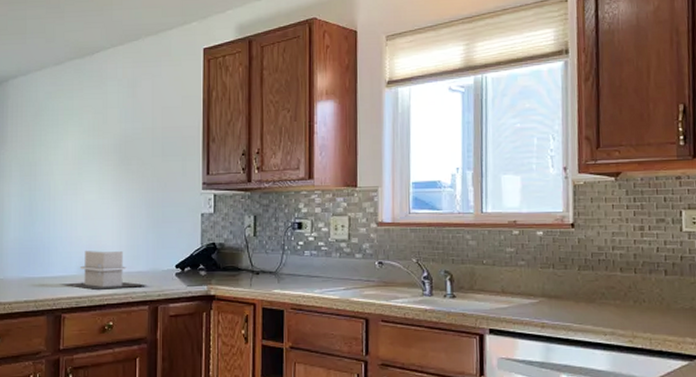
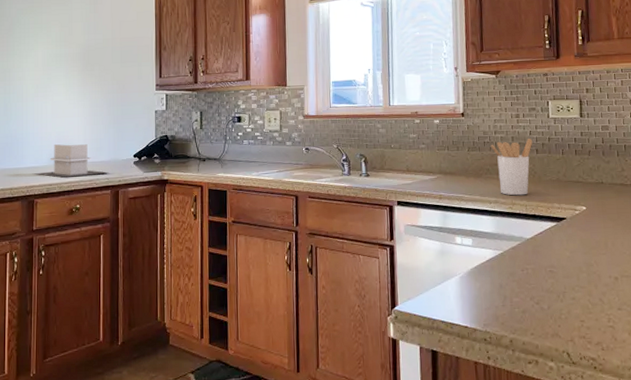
utensil holder: none [607,255,661,327] -> present [491,138,533,196]

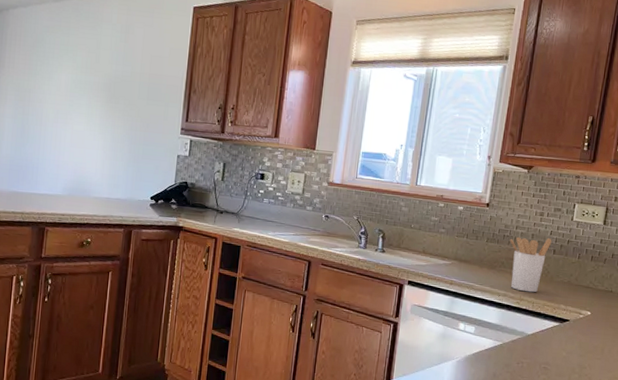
architectural model: present [32,144,109,178] -> none [45,175,124,212]

